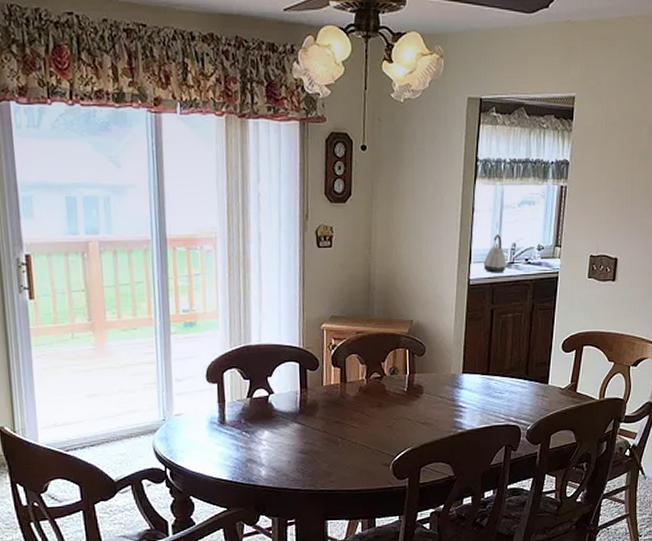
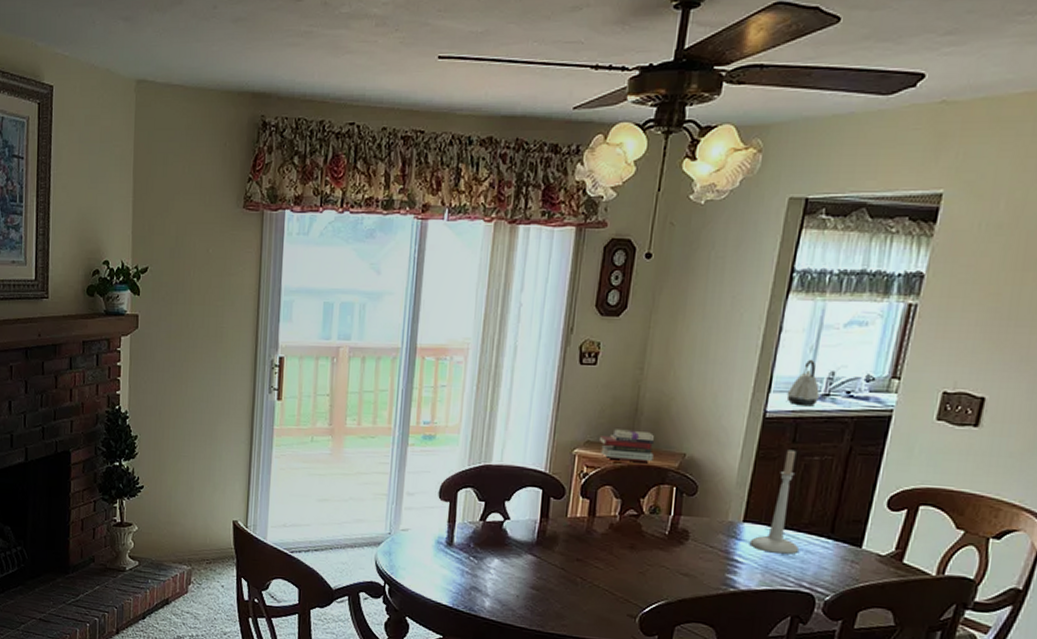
books: none [341,303,388,332] -> present [598,429,655,464]
candlestick: none [469,310,506,396] -> present [749,449,800,554]

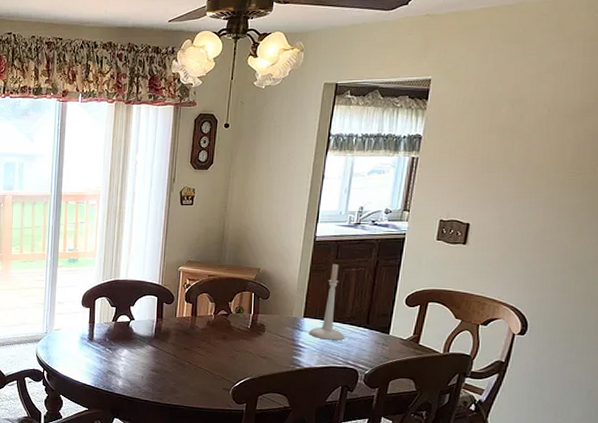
books: present [598,429,655,464] -> none [197,251,237,276]
kettle: present [786,359,820,407] -> none [330,198,353,232]

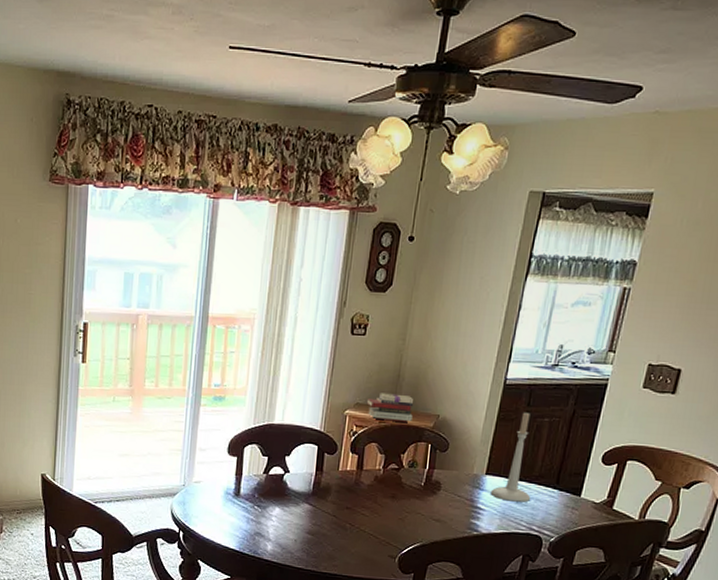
books: none [197,251,237,276] -> present [366,393,414,424]

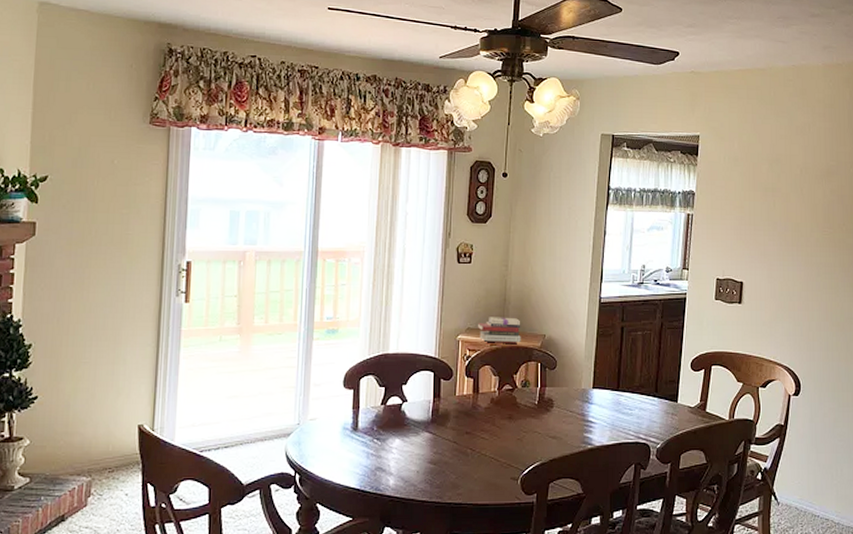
candlestick: present [490,412,531,502] -> none [599,327,635,412]

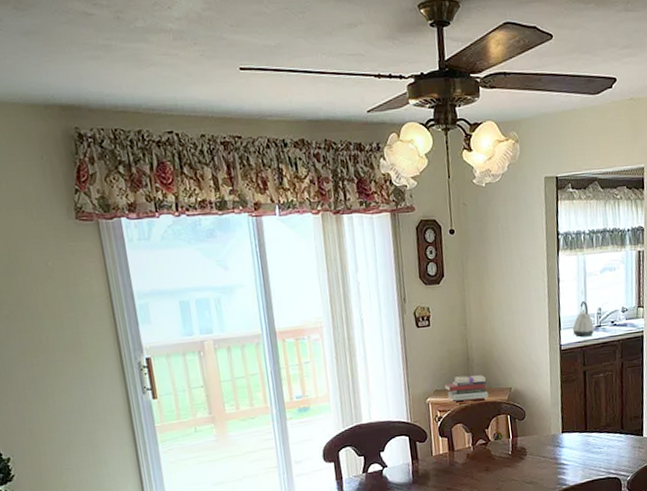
kettle: none [614,255,636,293] -> present [572,300,594,337]

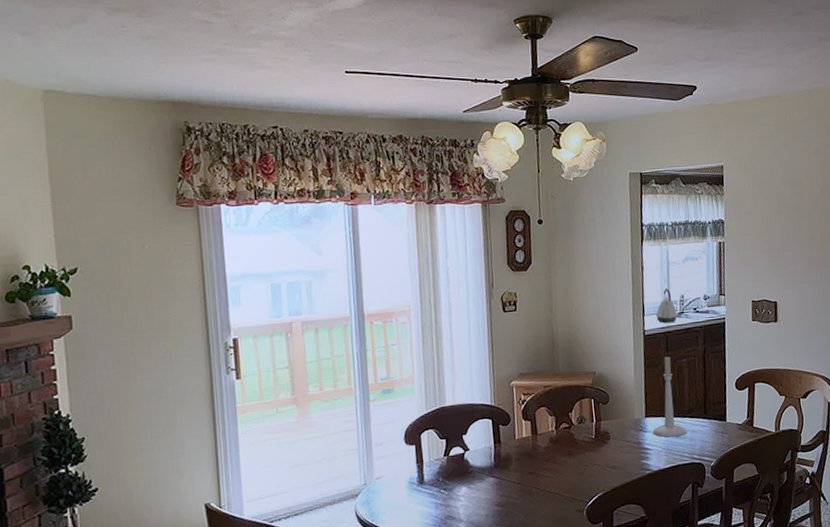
books: present [444,375,489,402] -> none [528,359,573,386]
candlestick: none [569,371,604,453] -> present [653,356,687,438]

